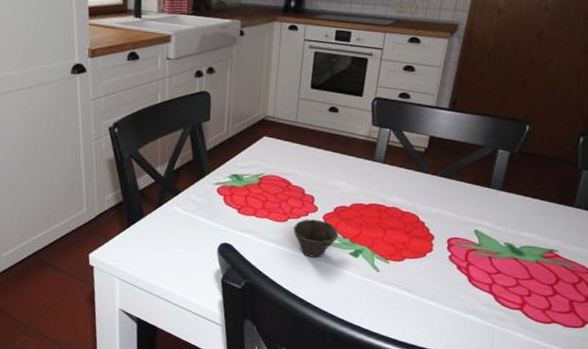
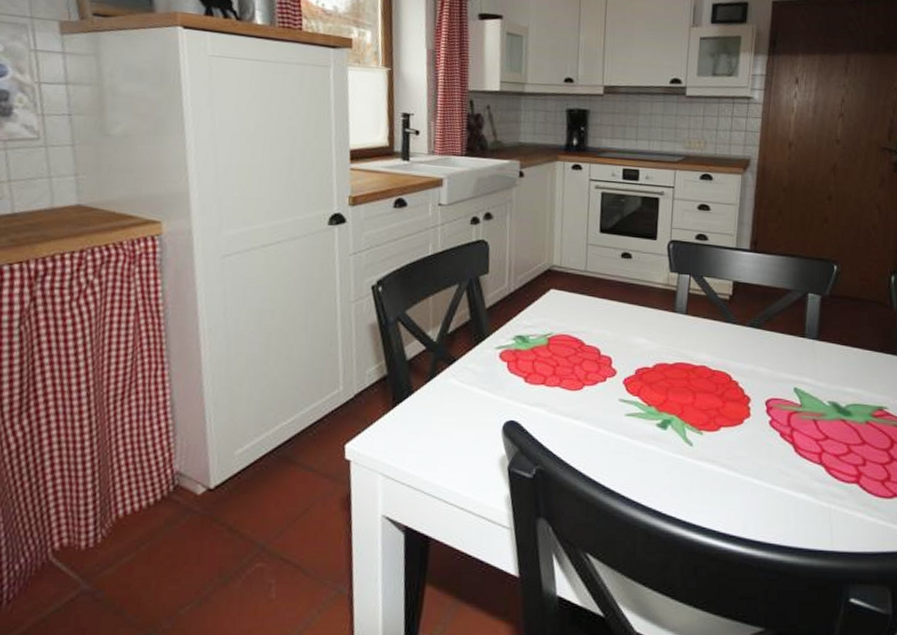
cup: present [293,219,339,258] -> none [590,385,643,433]

